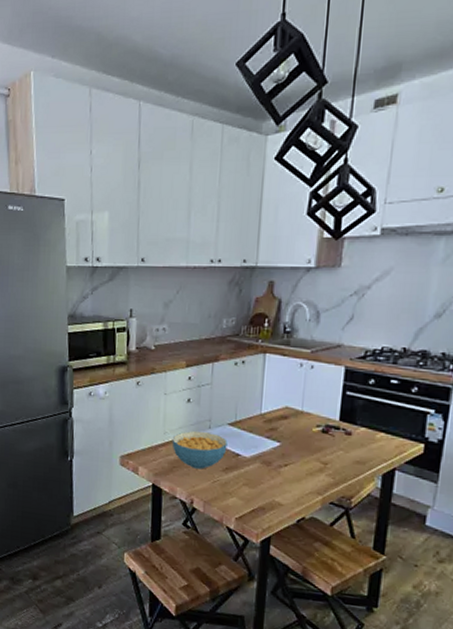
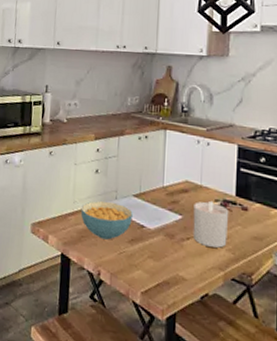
candle: none [291,426,332,473] -> present [193,200,229,248]

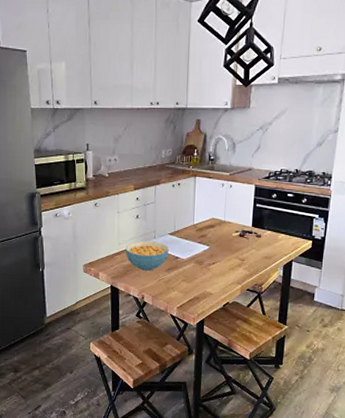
candle: present [193,200,229,248] -> none [217,232,247,268]

